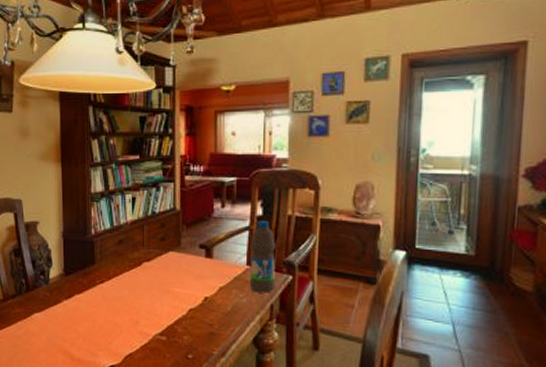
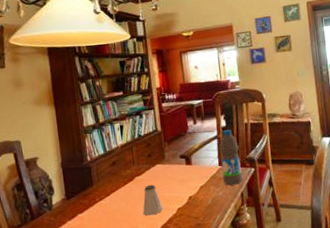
saltshaker: none [147,274,171,312] -> present [142,184,162,216]

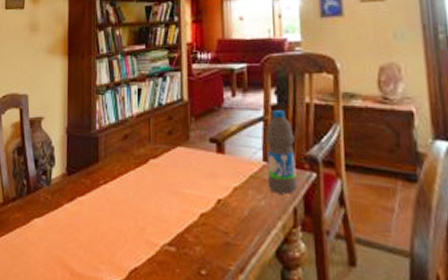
saltshaker: present [142,184,162,216] -> none [154,173,180,217]

